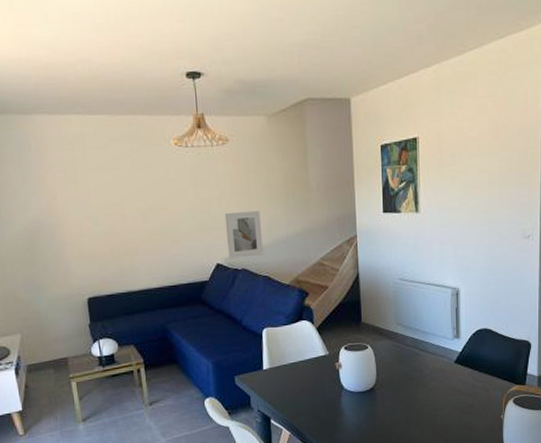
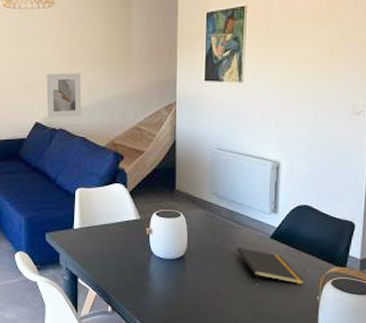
notepad: none [424,374,489,408] -> present [237,246,305,285]

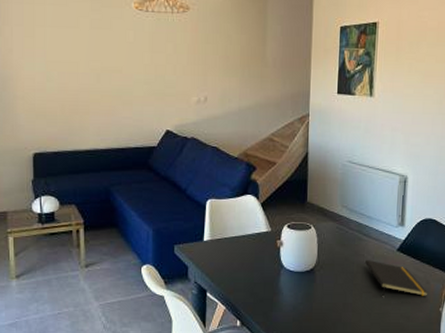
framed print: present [46,73,82,118] -> none [178,80,215,126]

